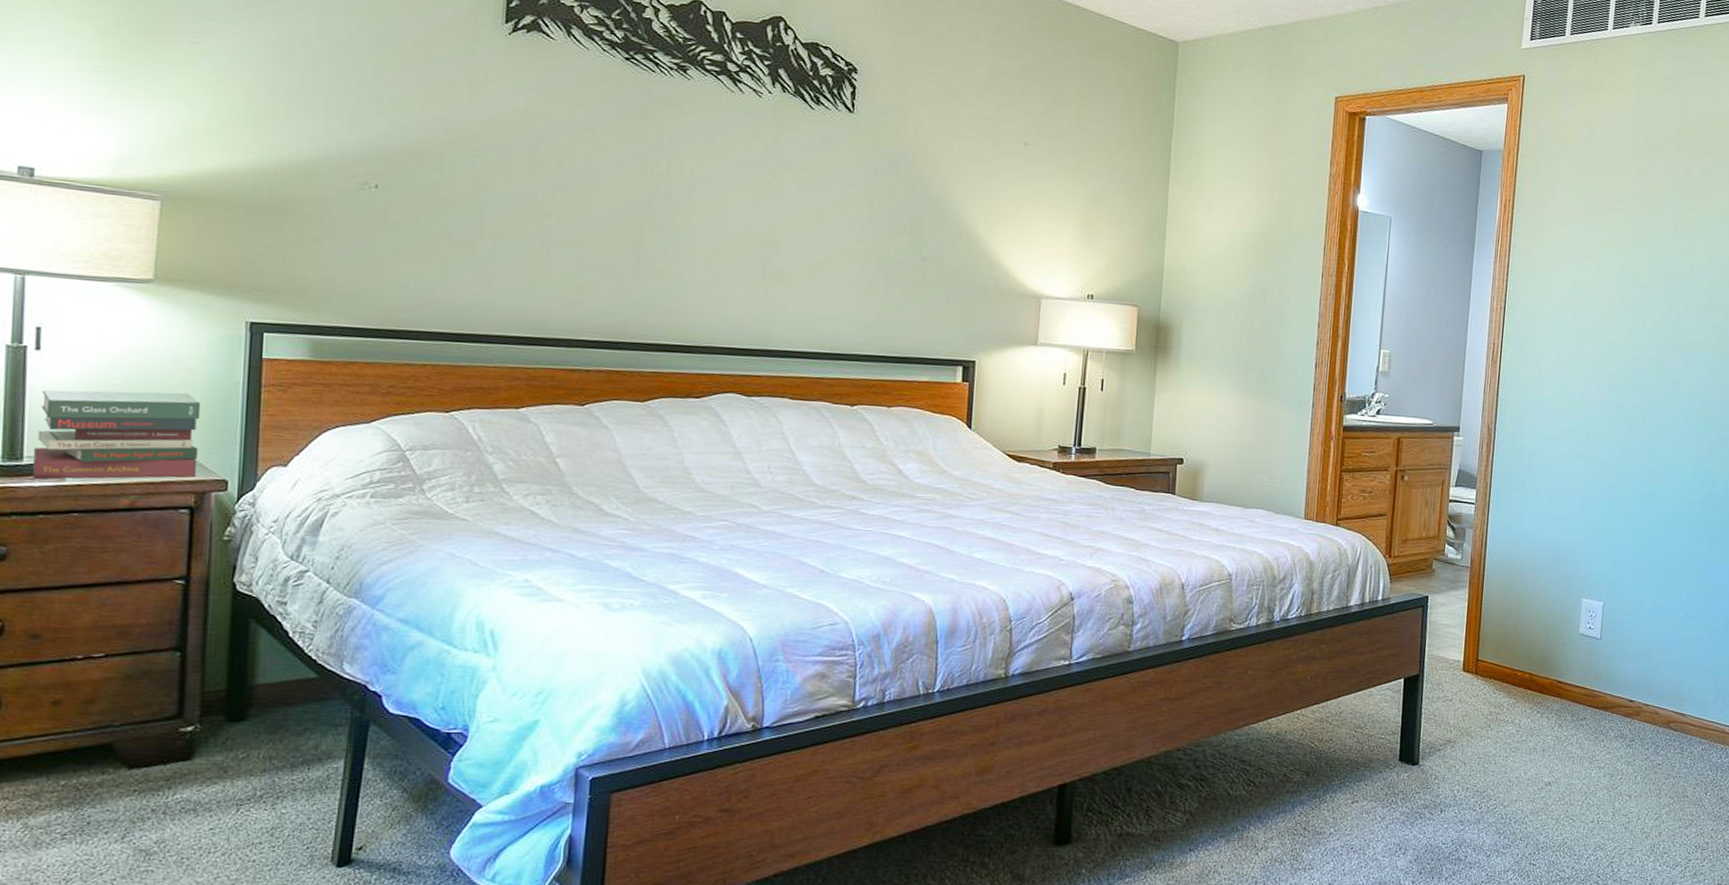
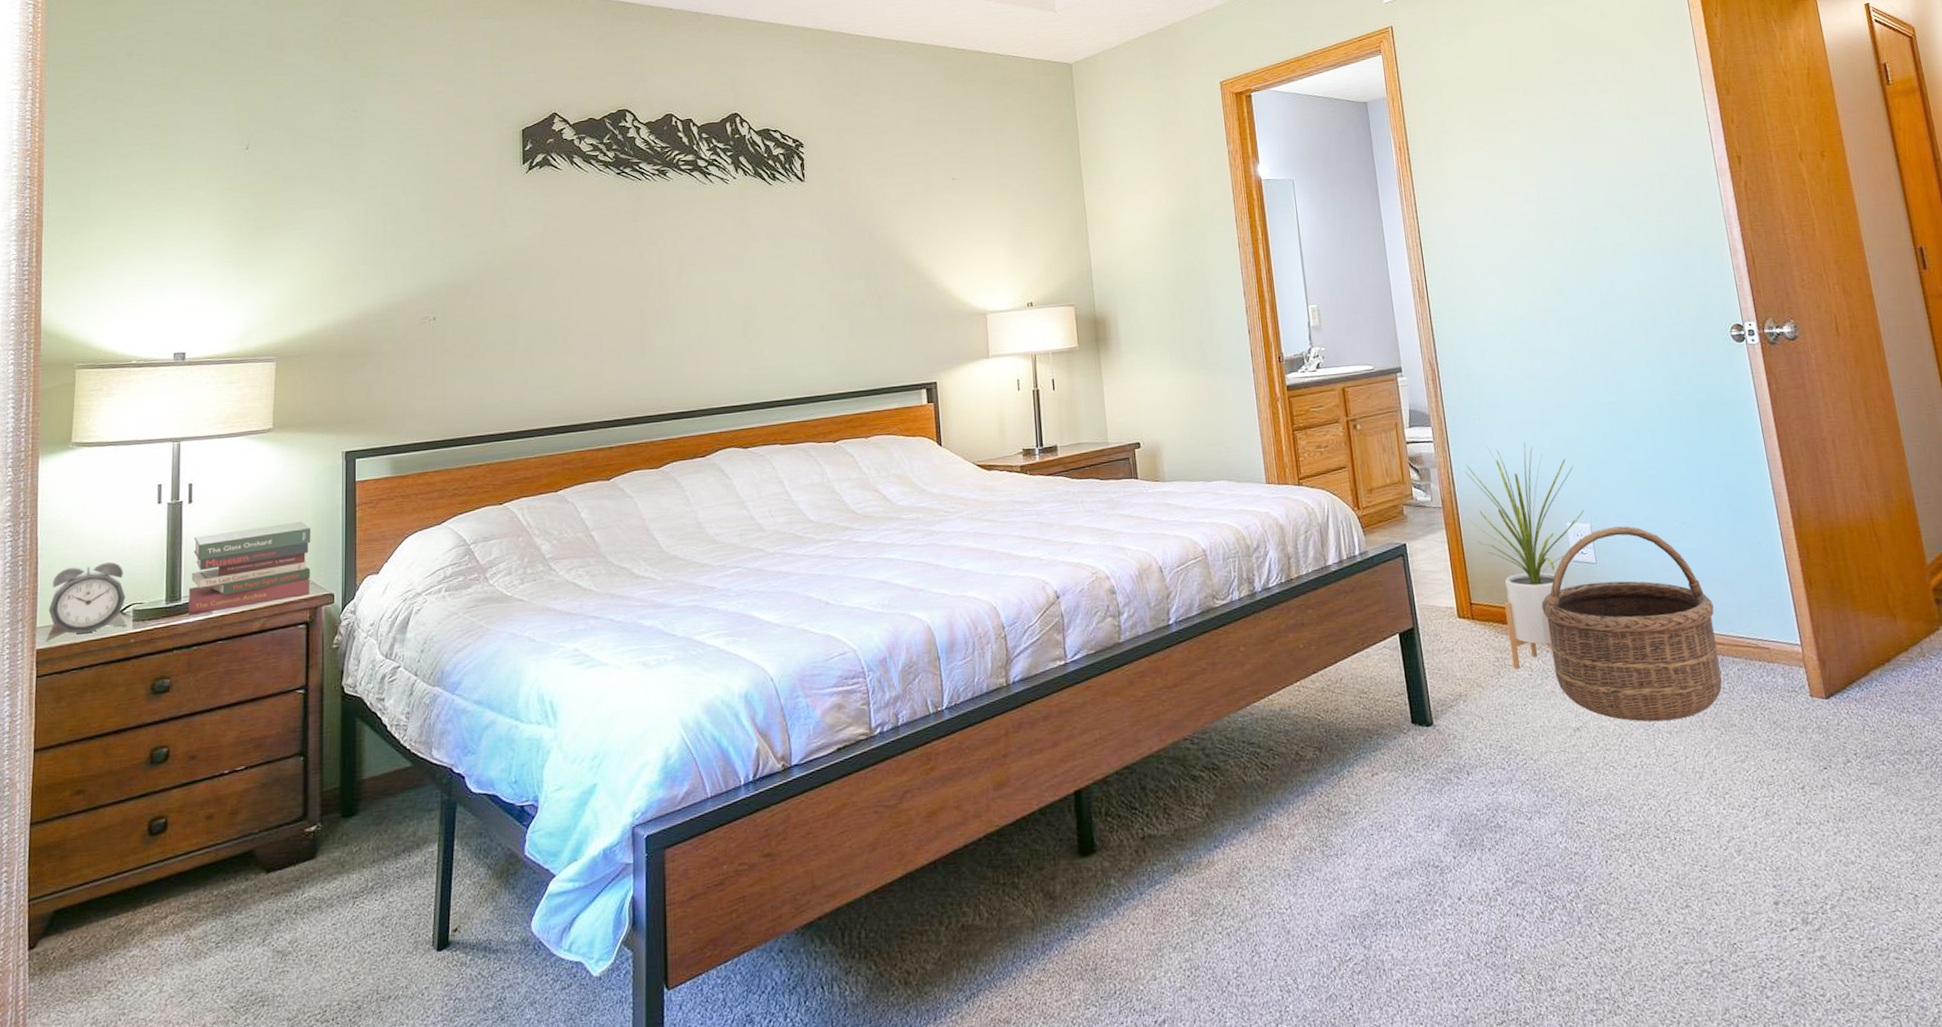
house plant: none [1491,516,1602,731] -> present [1465,441,1593,671]
basket: none [1540,608,1695,786] -> present [1541,526,1722,722]

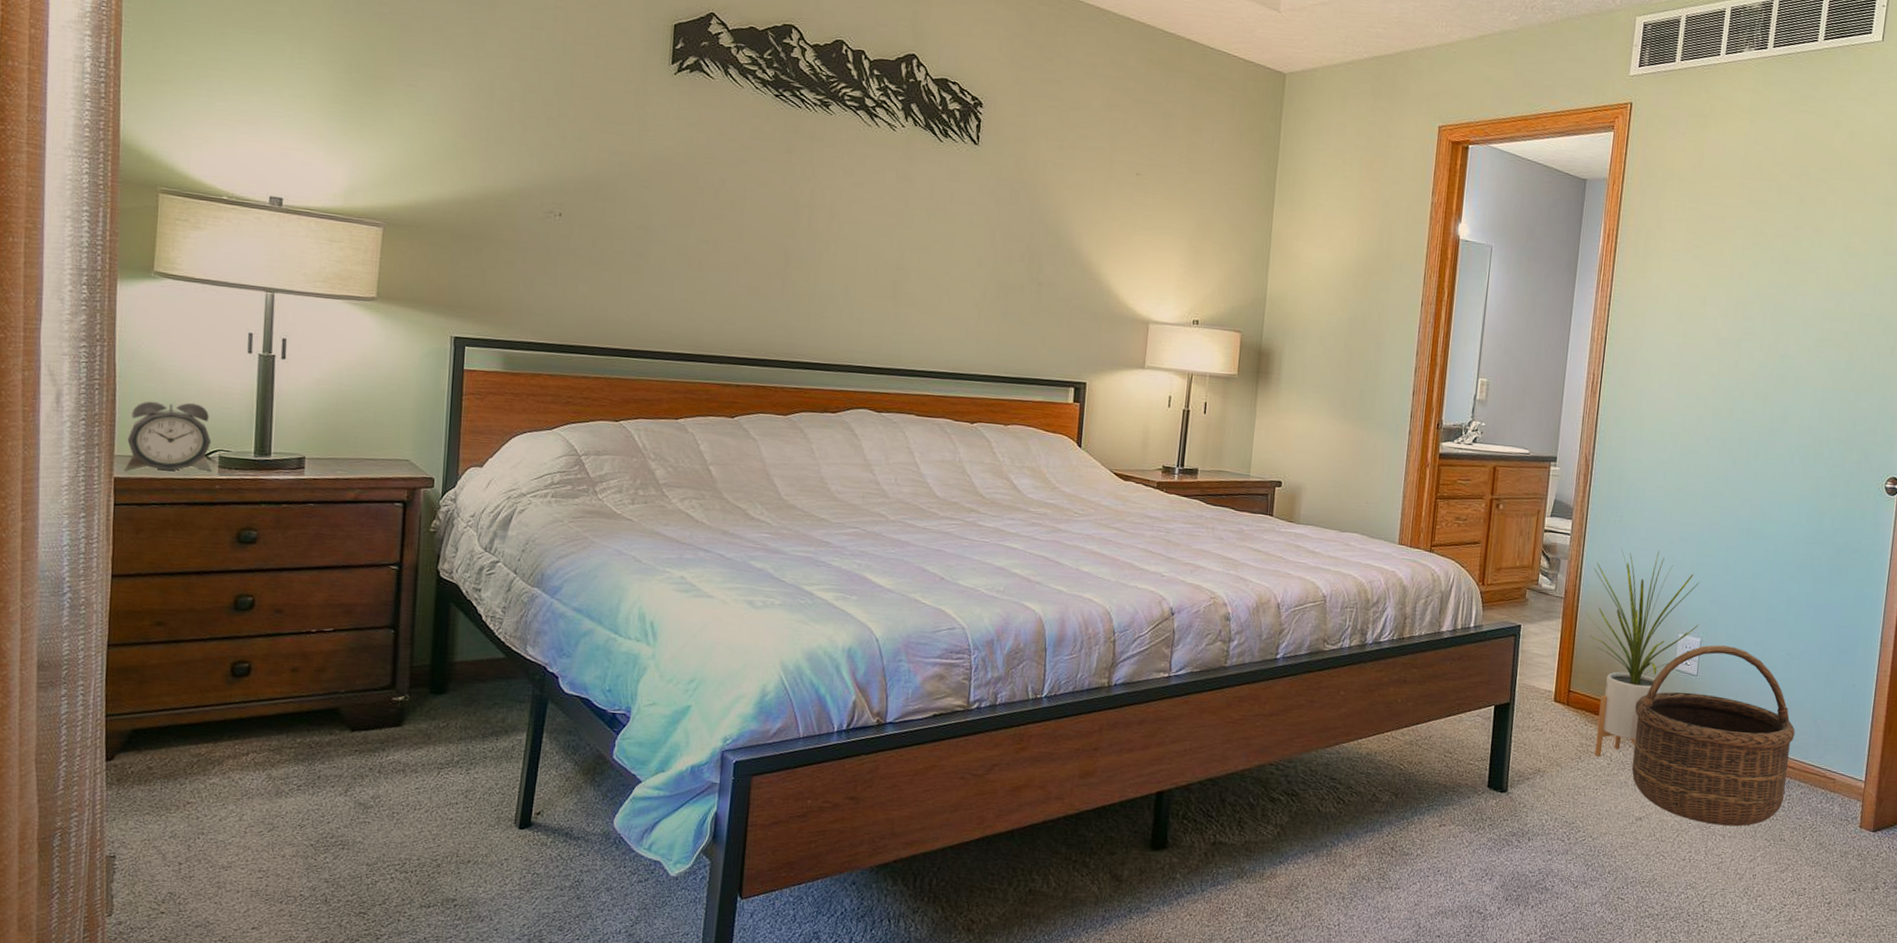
books: present [188,521,311,615] -> none [278,394,414,475]

